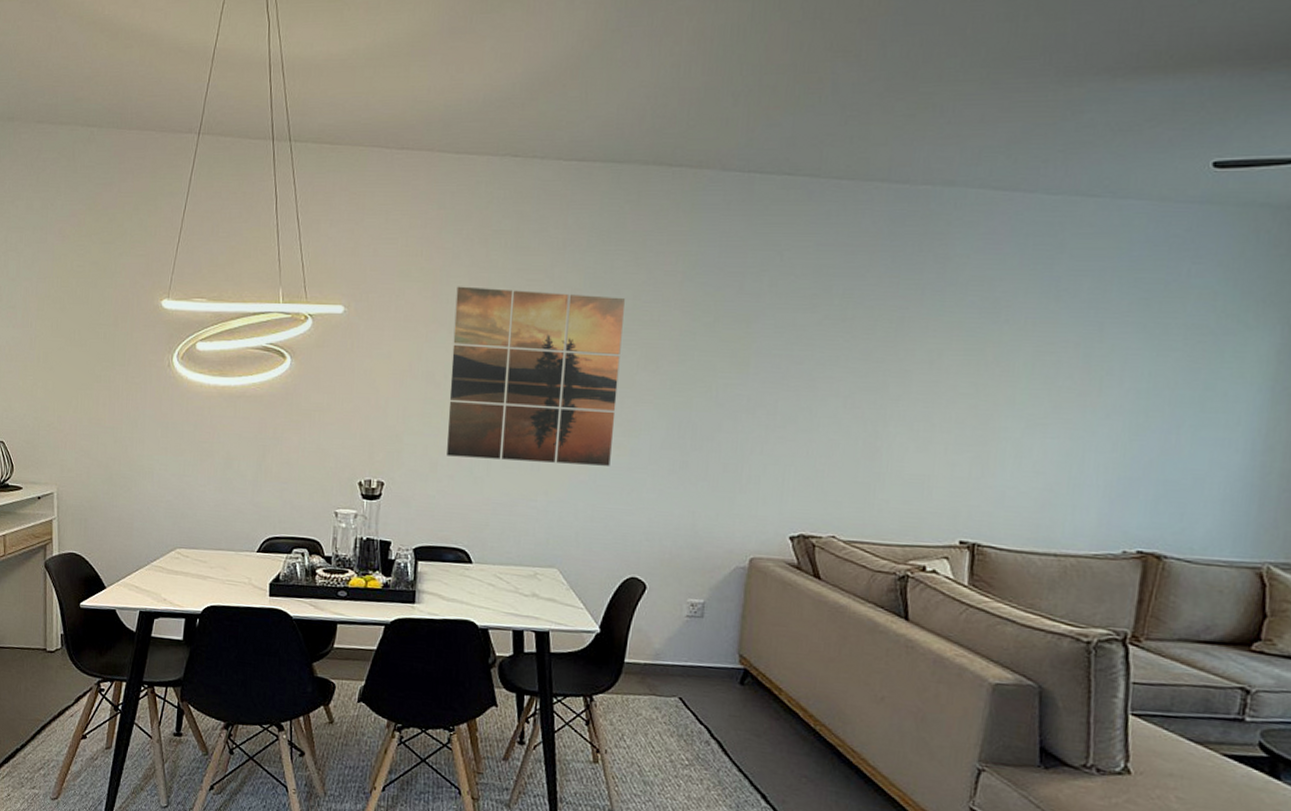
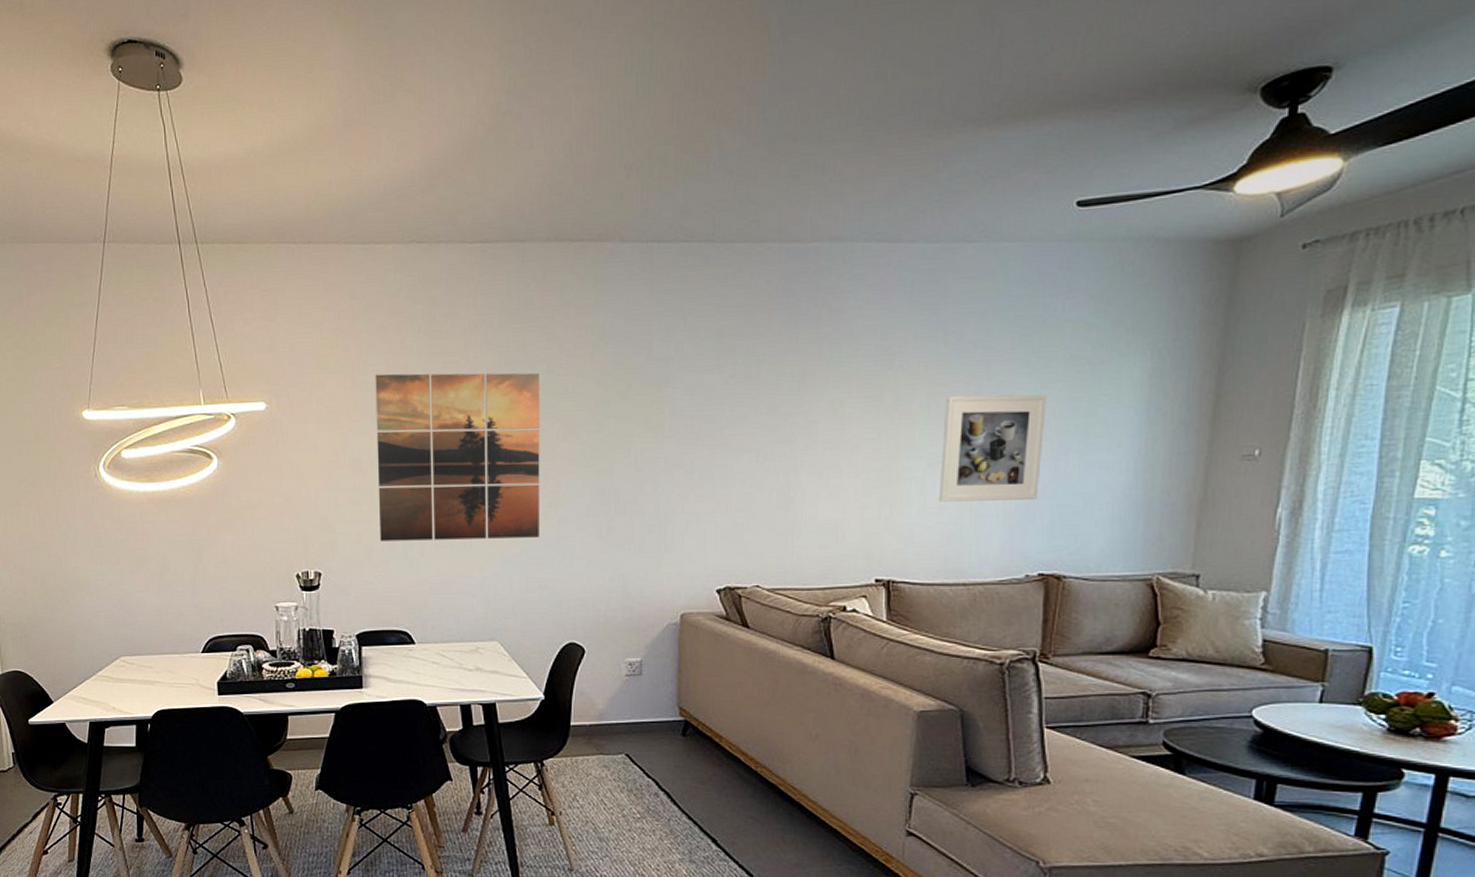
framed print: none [1036,356,1163,472] -> present [940,394,1047,502]

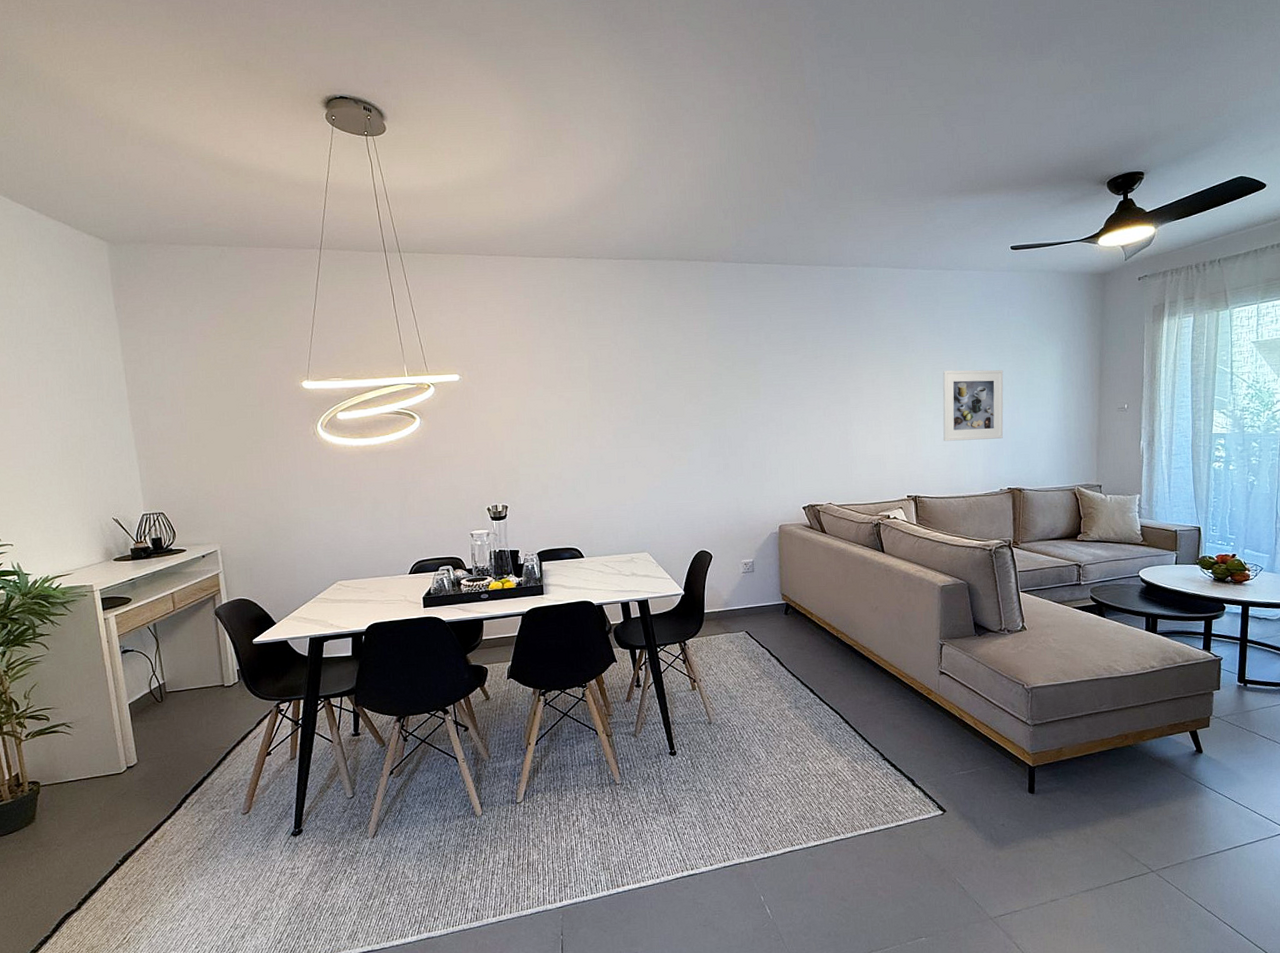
wall art: present [375,372,540,541] -> none [546,353,675,480]

